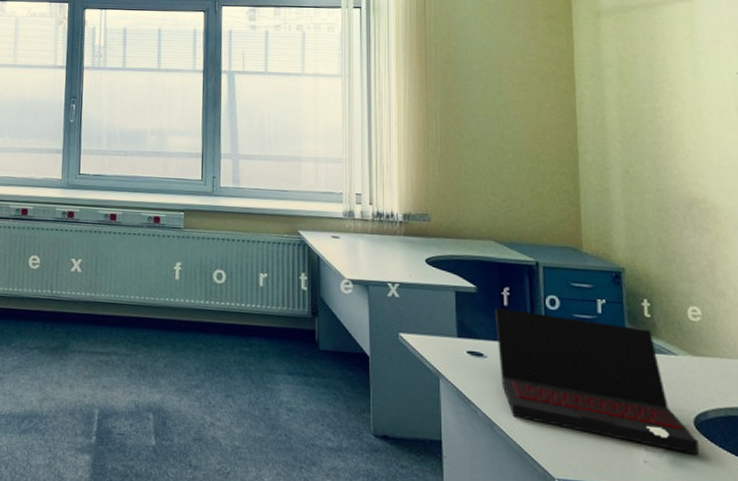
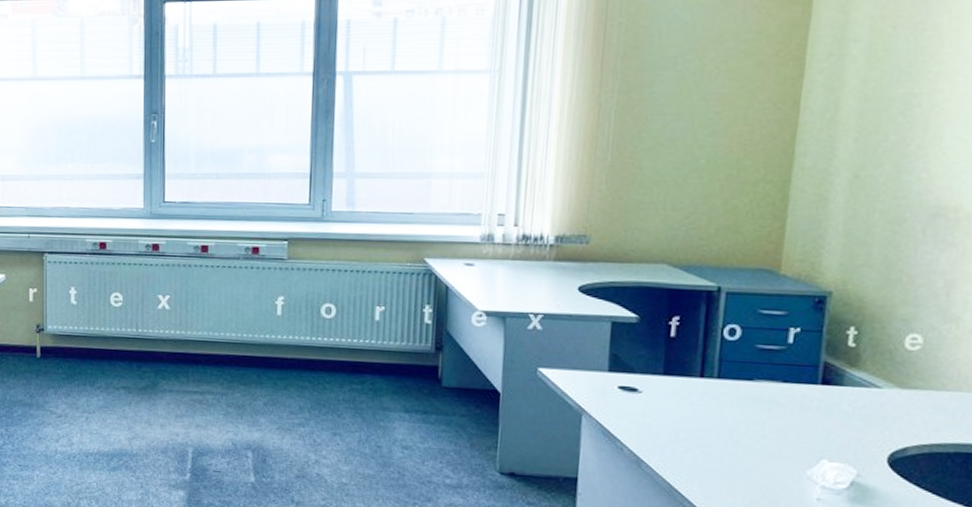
laptop: present [495,307,699,456] -> none [656,338,889,493]

